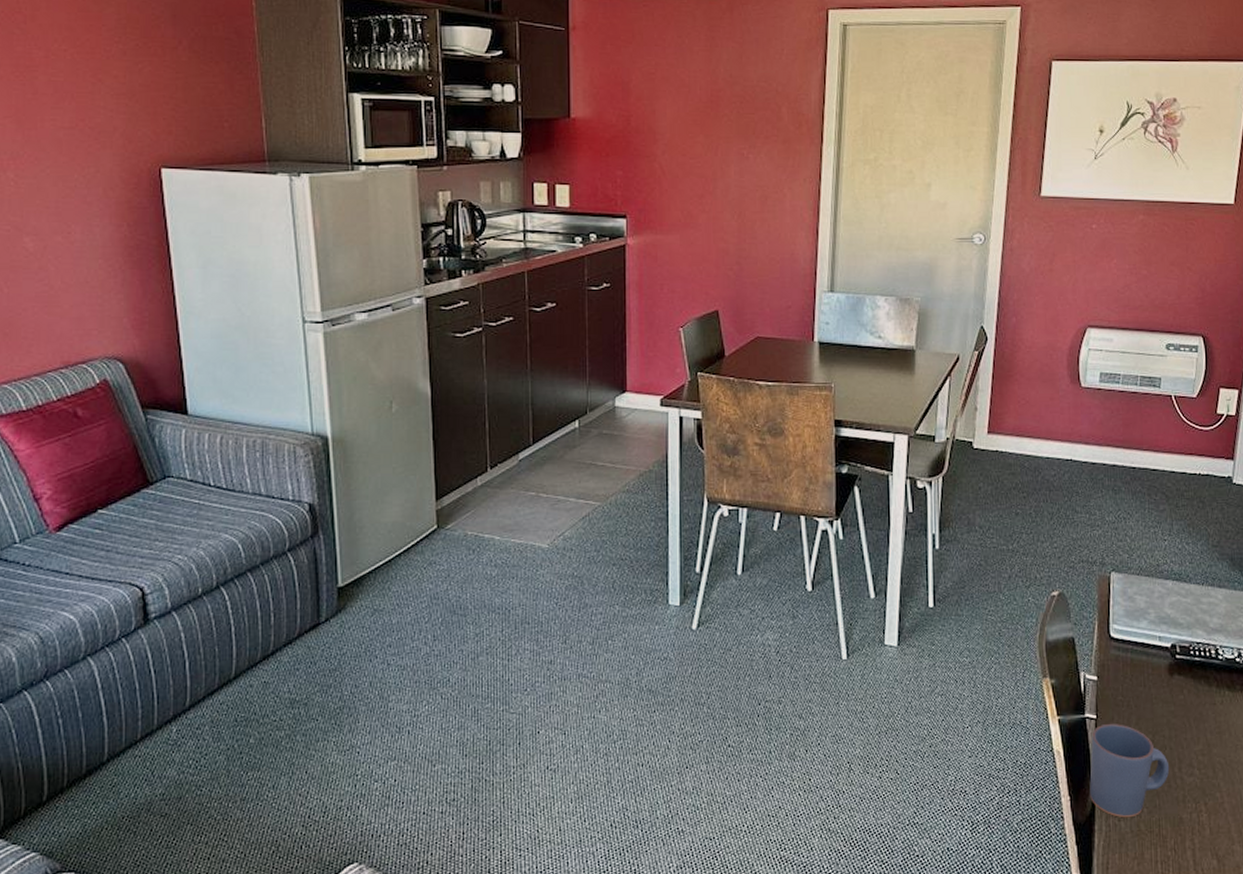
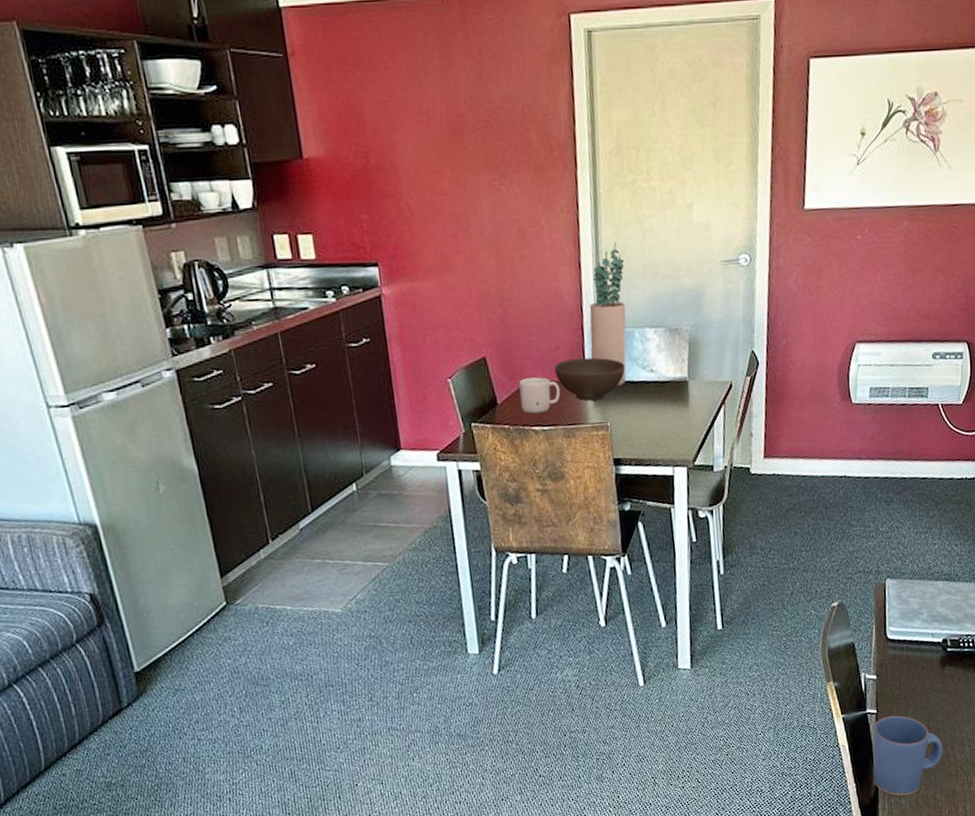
mug: none [748,334,788,369] -> present [519,377,561,414]
bowl: none [783,319,854,361] -> present [554,357,626,401]
vase: none [821,213,861,351] -> present [589,242,627,388]

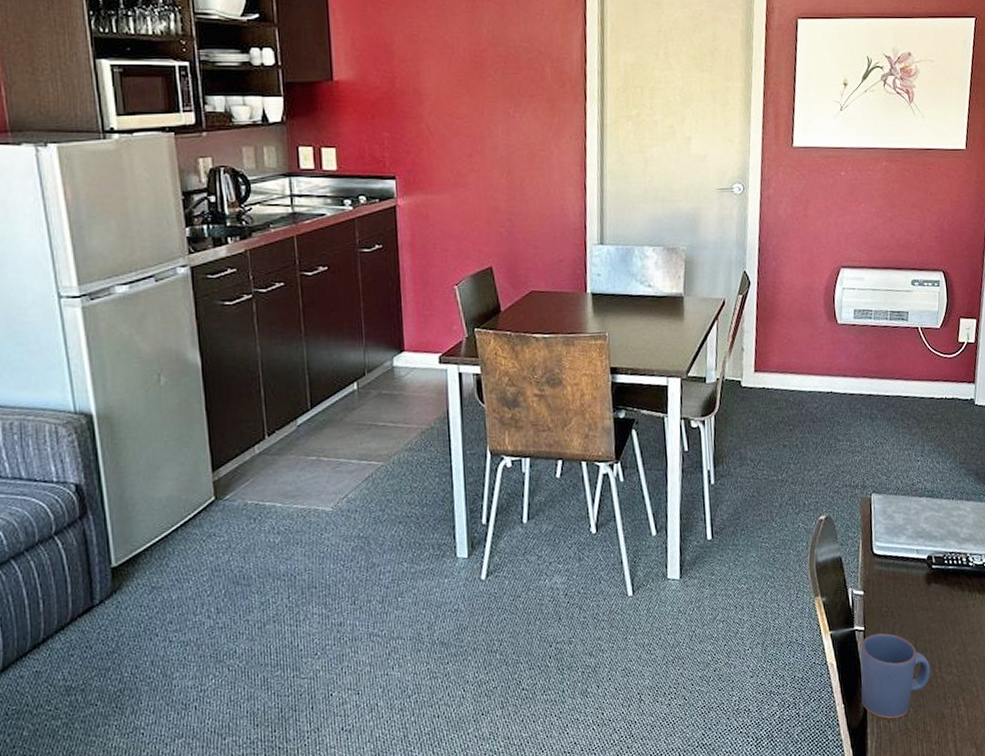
mug: present [519,377,561,414] -> none [522,287,562,322]
bowl: present [554,357,626,401] -> none [557,271,625,312]
vase: present [589,242,627,388] -> none [592,167,628,300]

